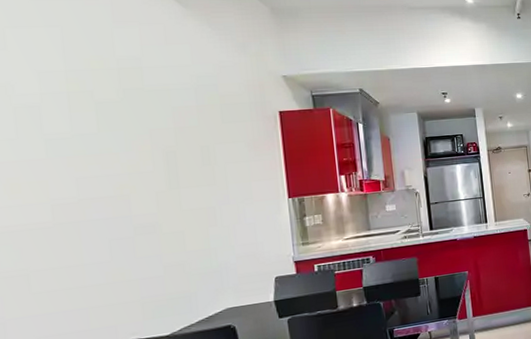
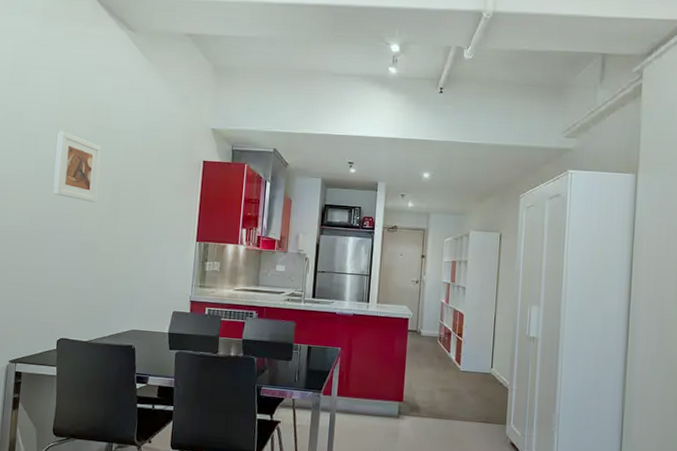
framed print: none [71,99,147,178] -> present [53,131,101,203]

